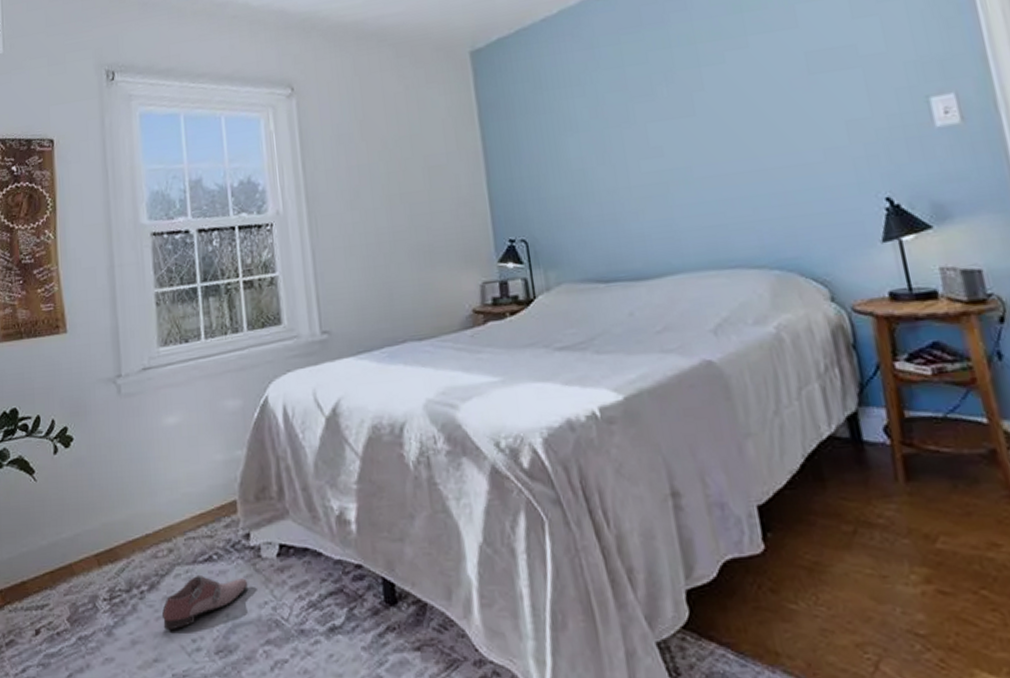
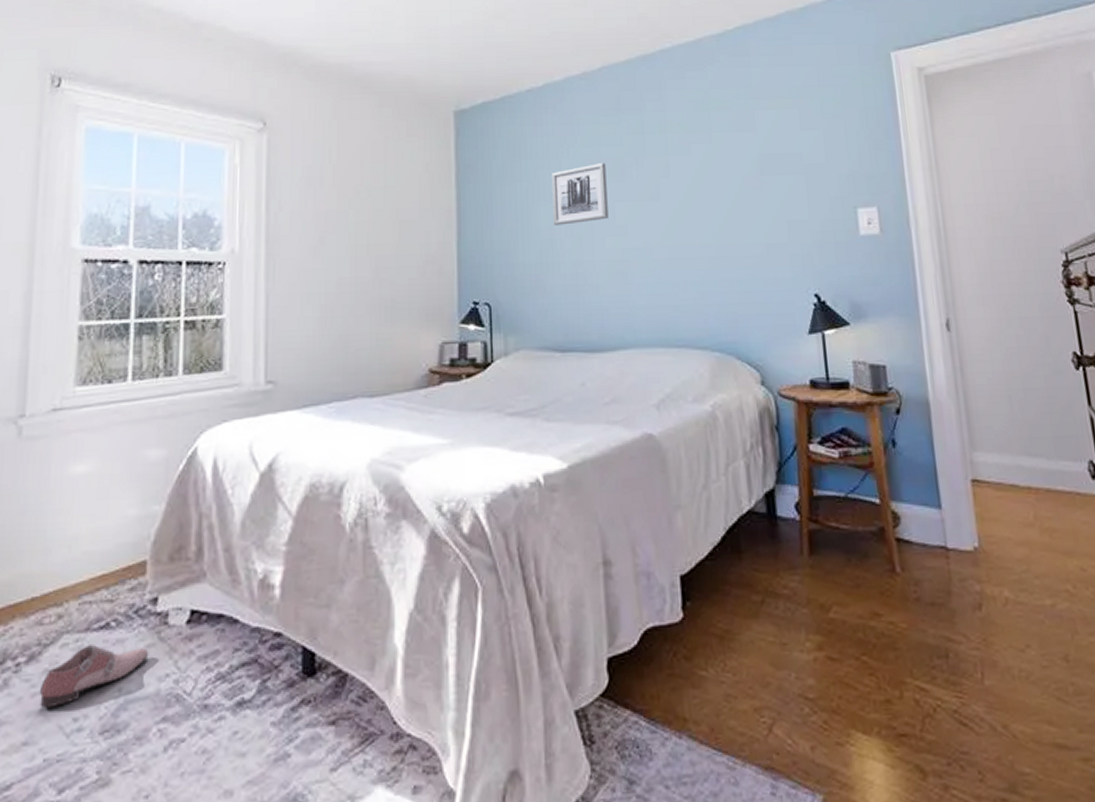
wall art: none [575,84,641,155] -> present [551,163,609,225]

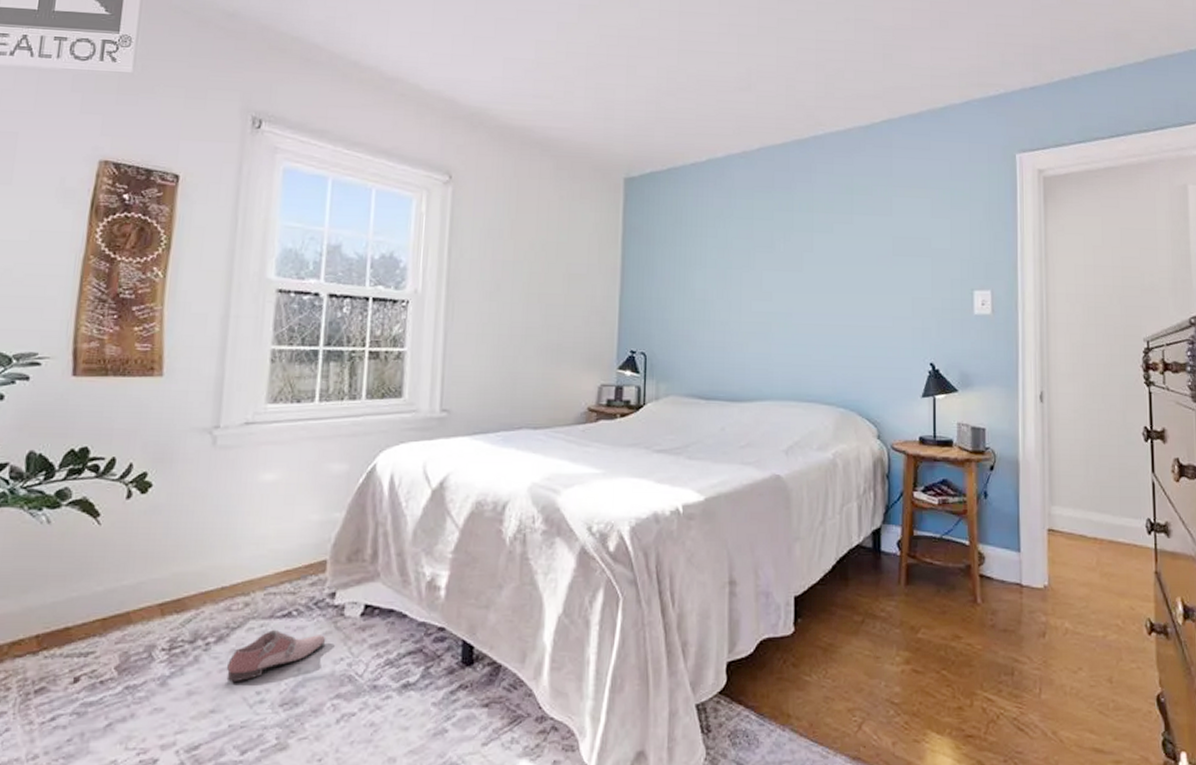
wall art: present [551,163,609,225] -> none [706,235,757,288]

